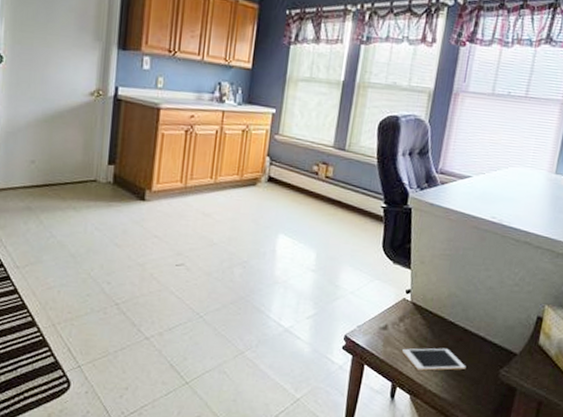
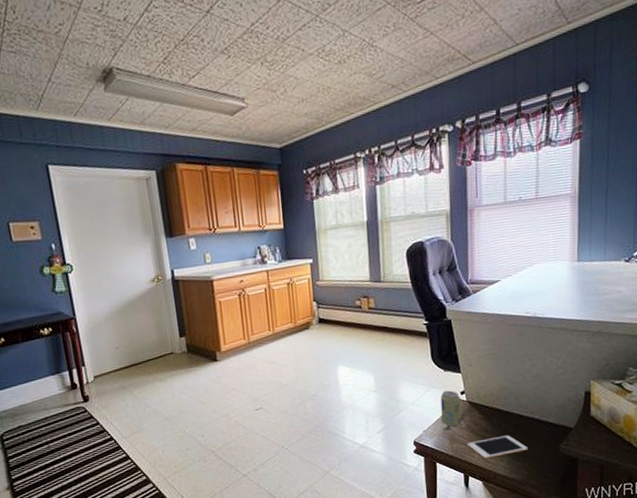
beverage can: none [379,285,405,328] -> present [440,390,462,427]

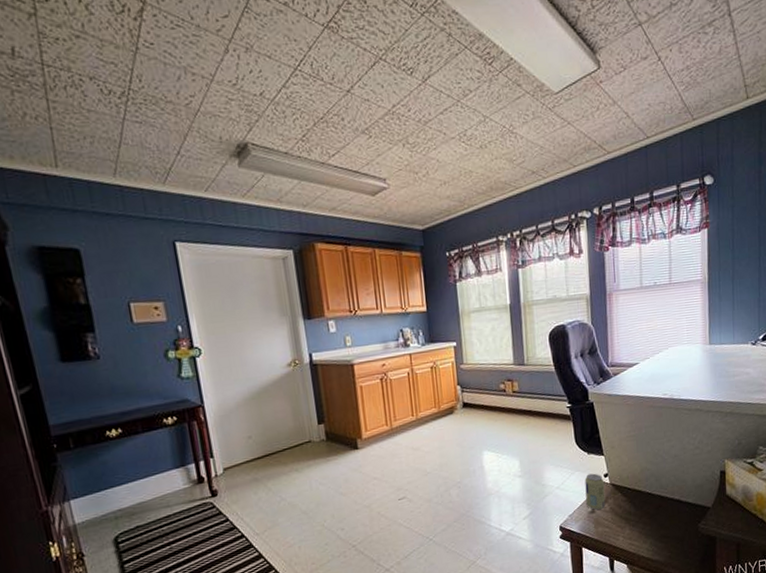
cell phone: present [467,435,528,459] -> none [611,516,670,542]

